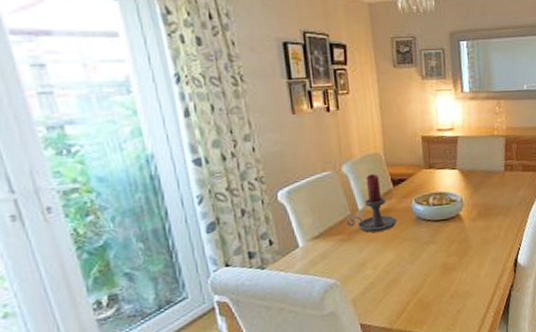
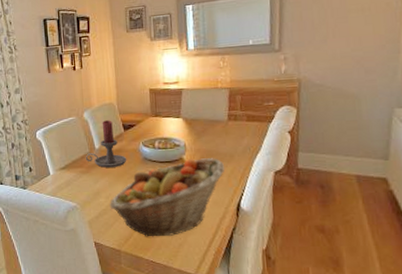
fruit basket: none [378,212,503,309] -> present [109,158,225,237]

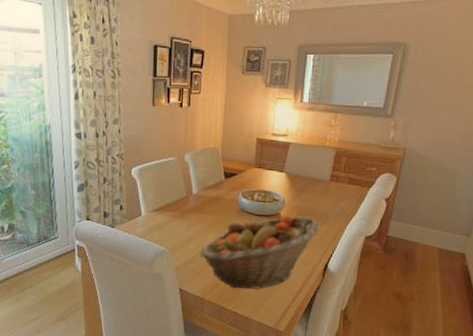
candle holder: present [85,120,127,168] -> none [181,165,224,215]

